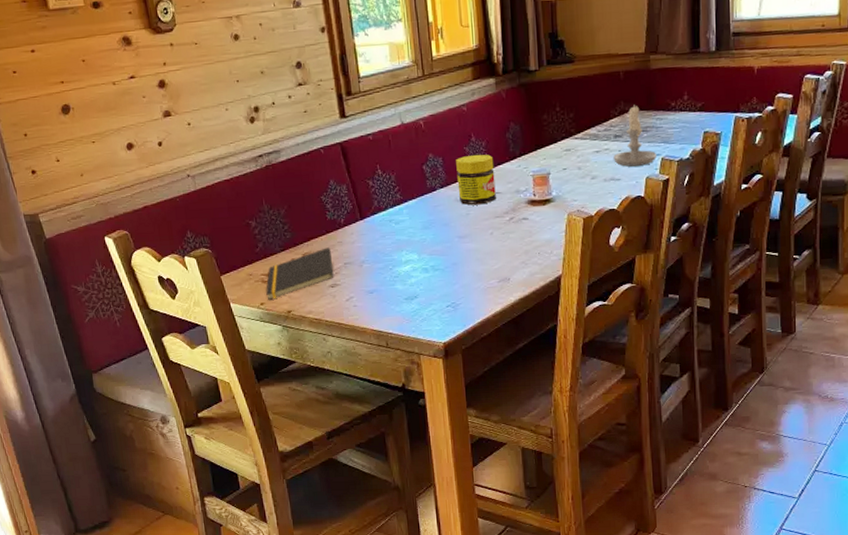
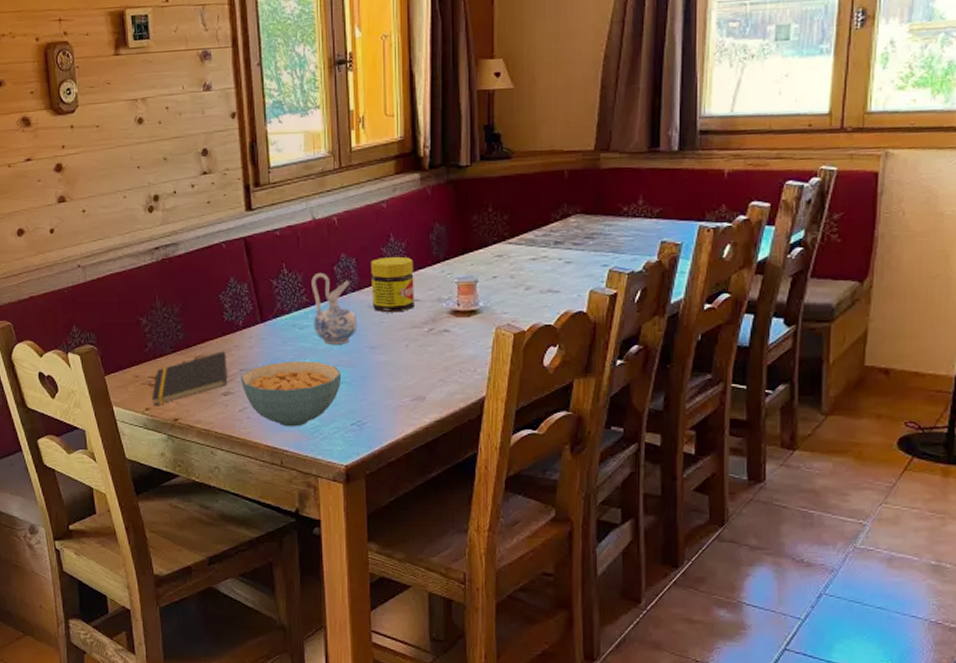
cereal bowl: none [346,252,436,312] -> present [241,361,342,427]
ceramic pitcher: none [403,171,448,236] -> present [311,272,358,345]
candle: present [613,105,656,167] -> none [552,208,603,278]

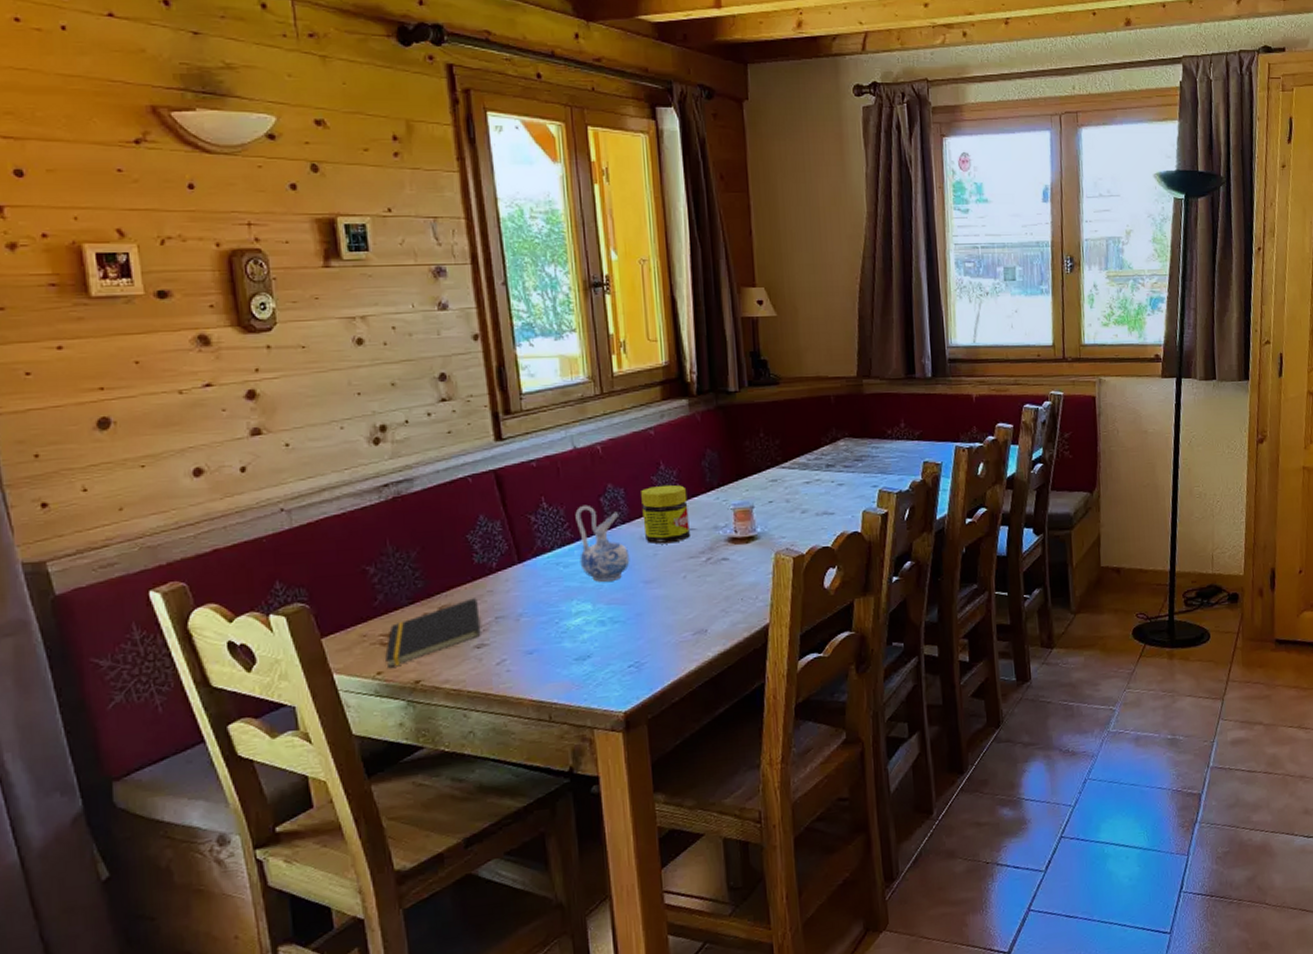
cereal bowl: present [241,361,342,427] -> none [497,601,615,677]

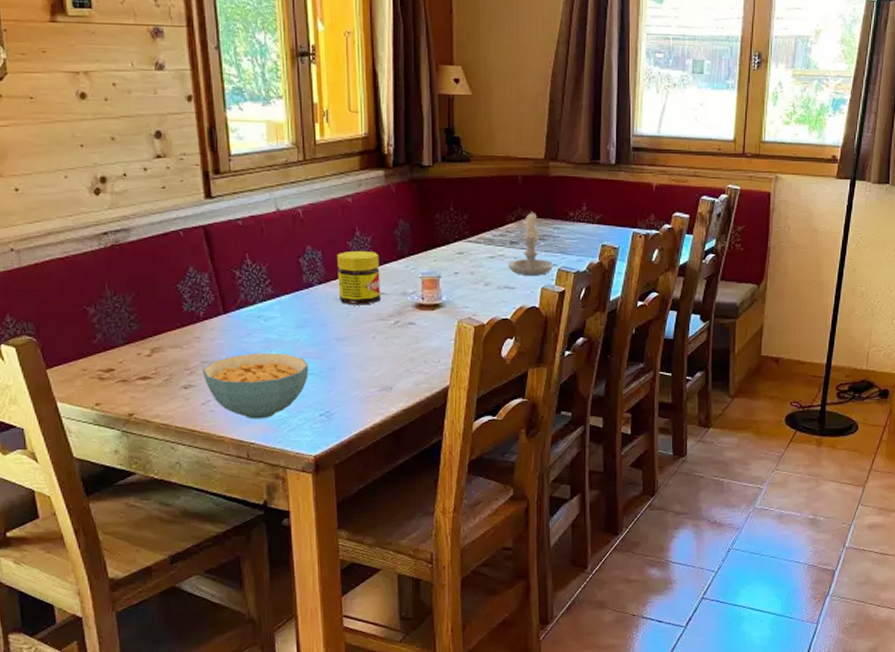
notepad: present [385,598,481,668] -> none [103,343,189,400]
cereal bowl: none [497,601,615,677] -> present [203,353,309,419]
ceramic pitcher: present [575,505,630,582] -> none [276,264,325,336]
candle: none [826,432,873,499] -> present [509,211,553,275]

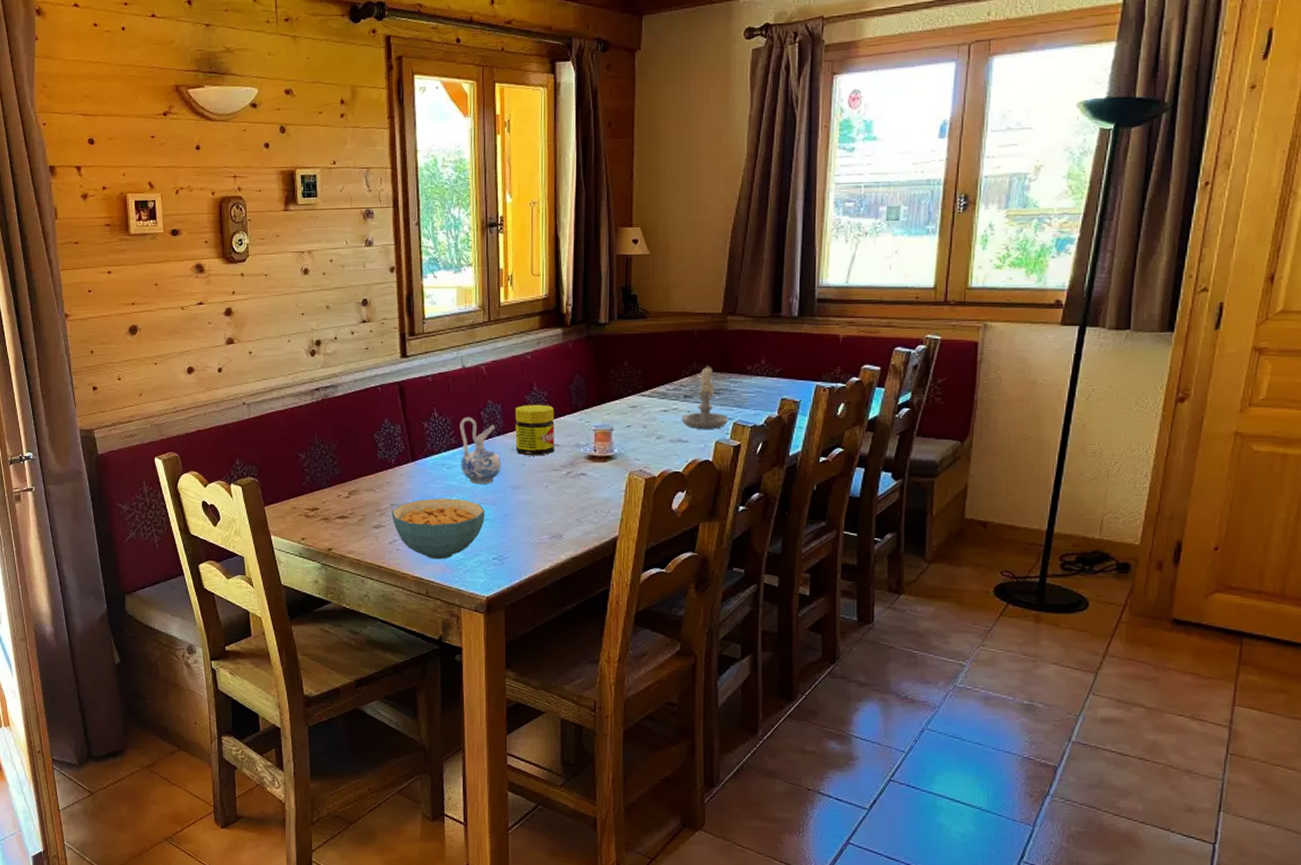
ceramic pitcher: none [276,264,325,336] -> present [460,416,502,484]

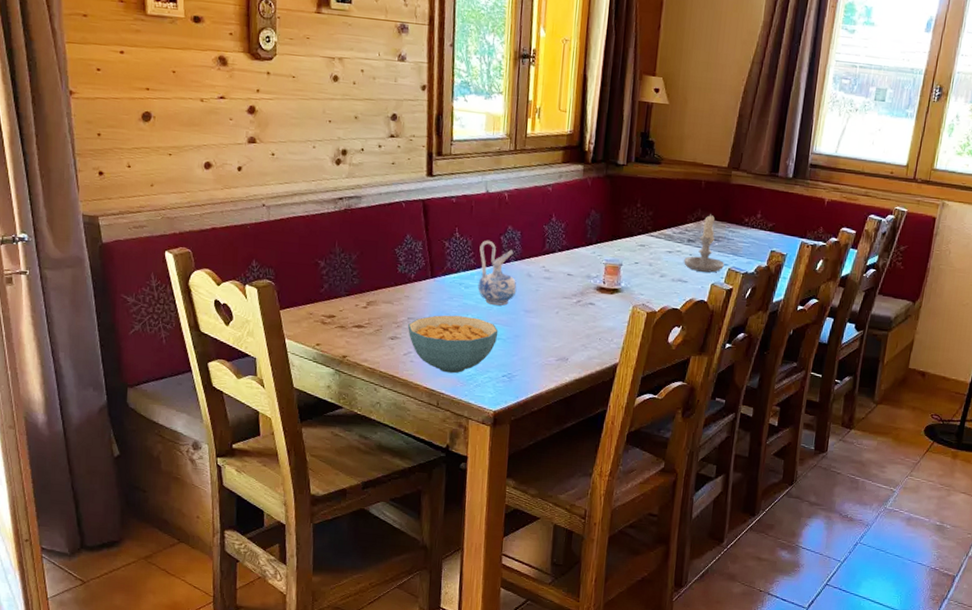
jar: present [515,404,555,456] -> none [531,234,570,284]

